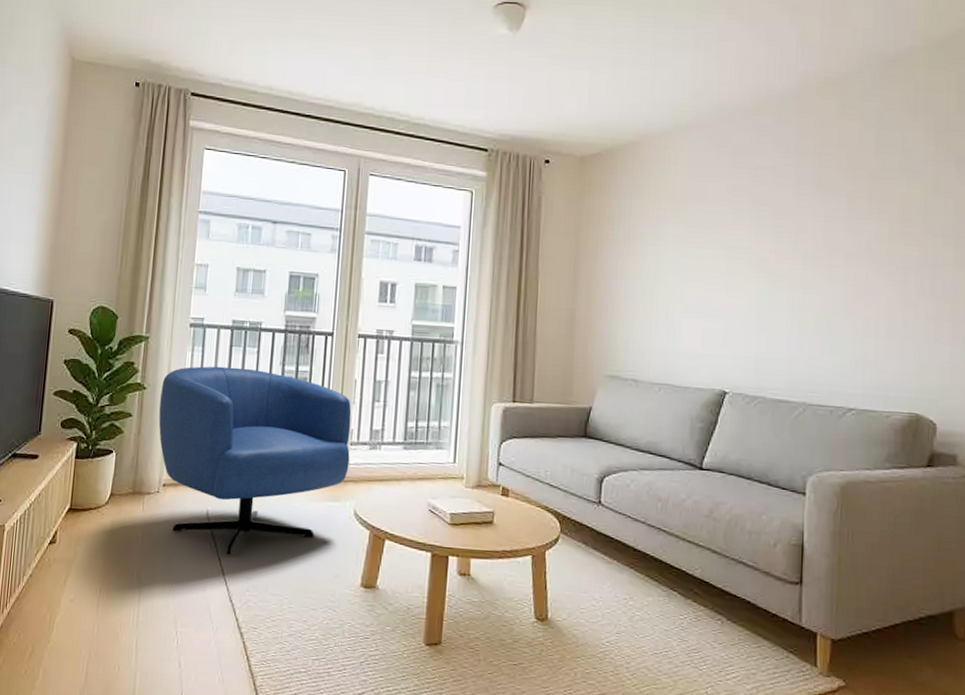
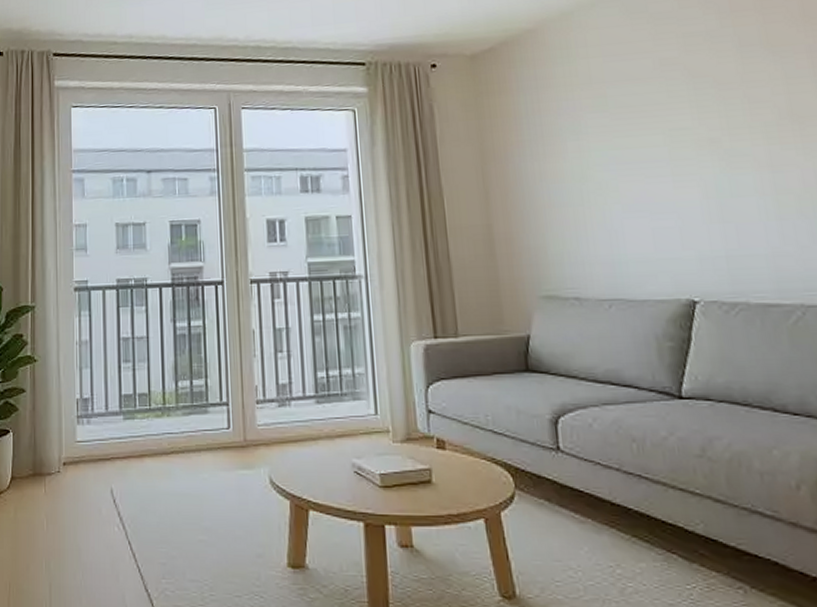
armchair: present [158,366,352,555] -> none [52,329,258,538]

